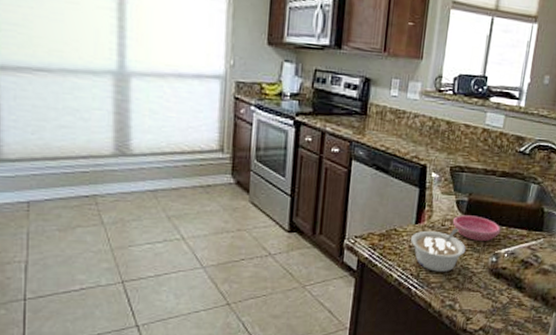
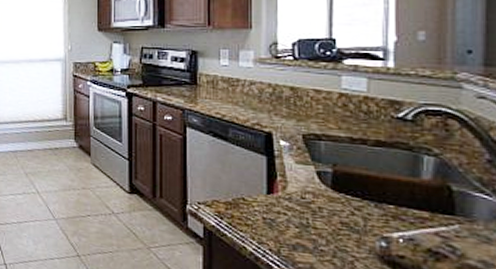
legume: present [411,228,466,272] -> none [264,202,340,252]
saucer: present [452,215,501,241] -> none [315,188,387,221]

